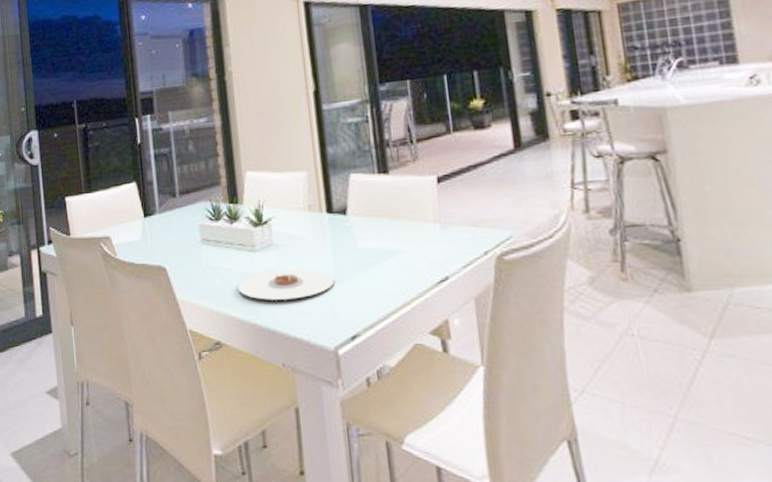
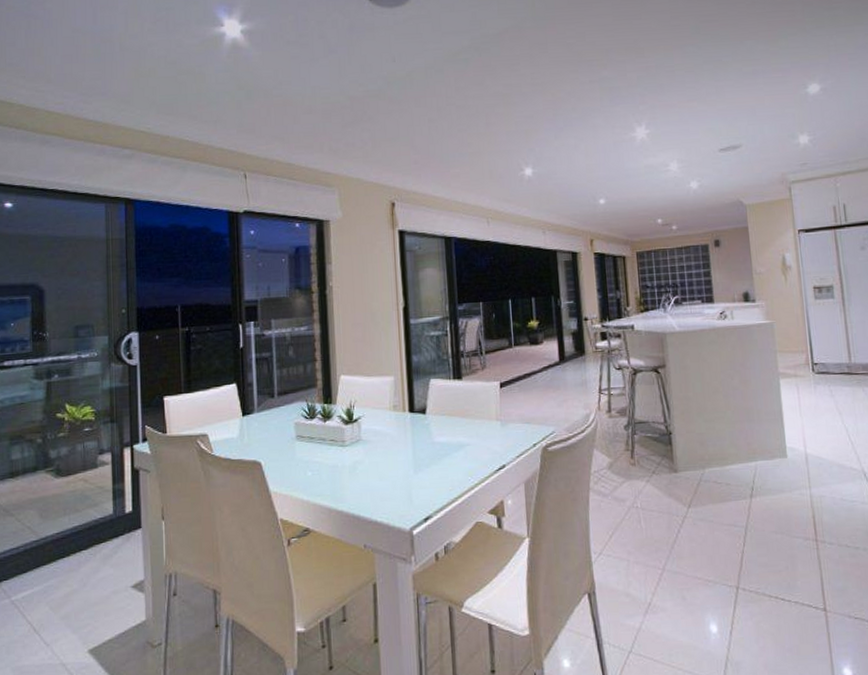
plate: present [238,268,335,300] -> none [328,460,413,489]

